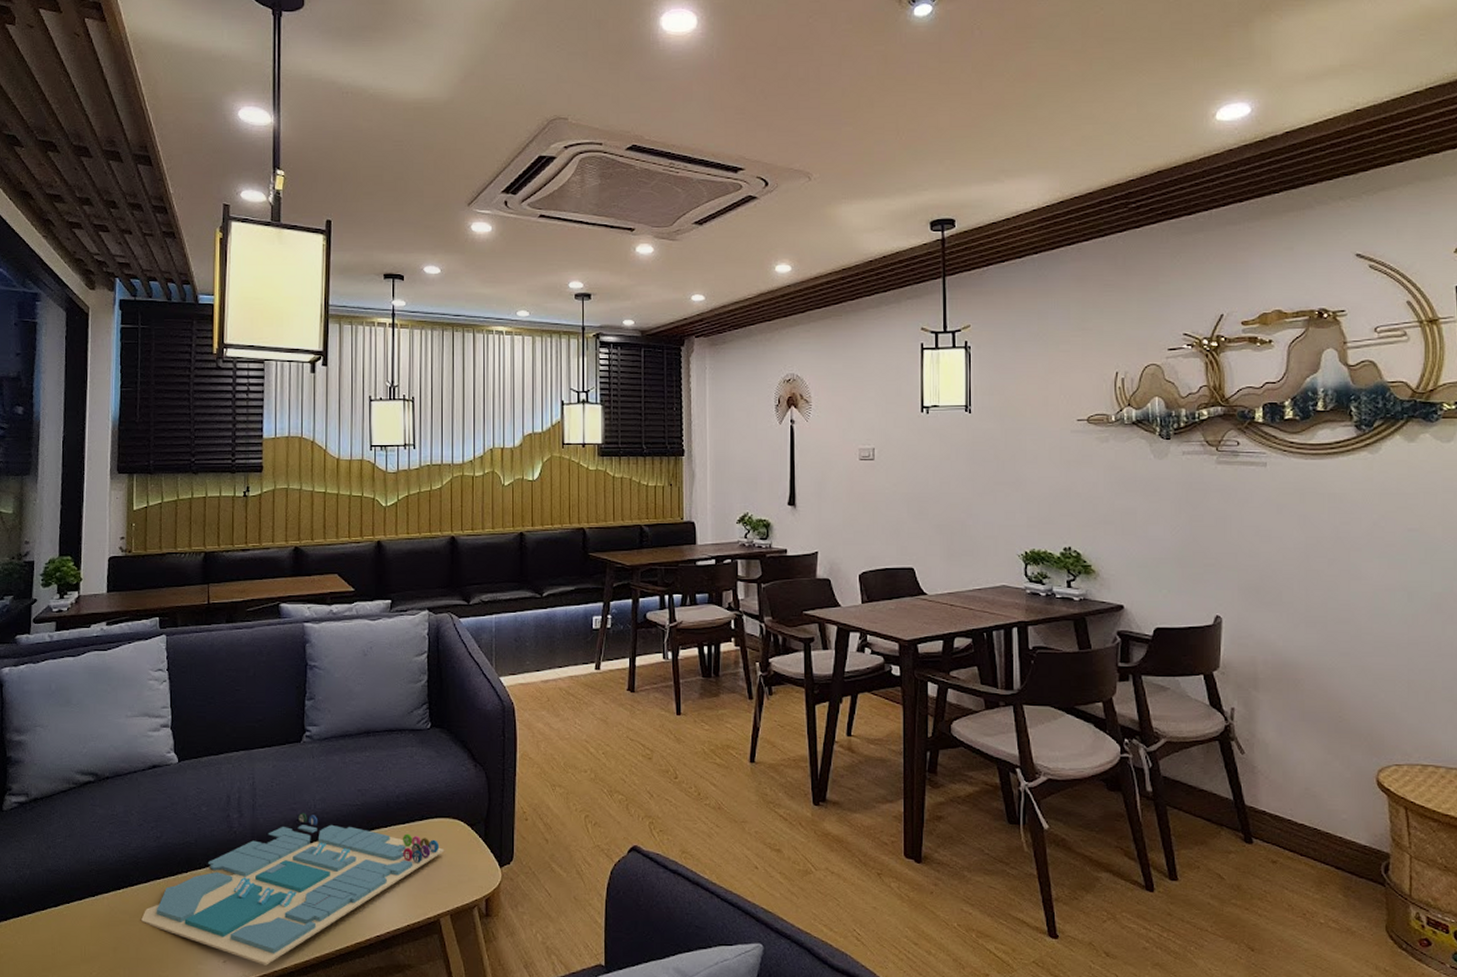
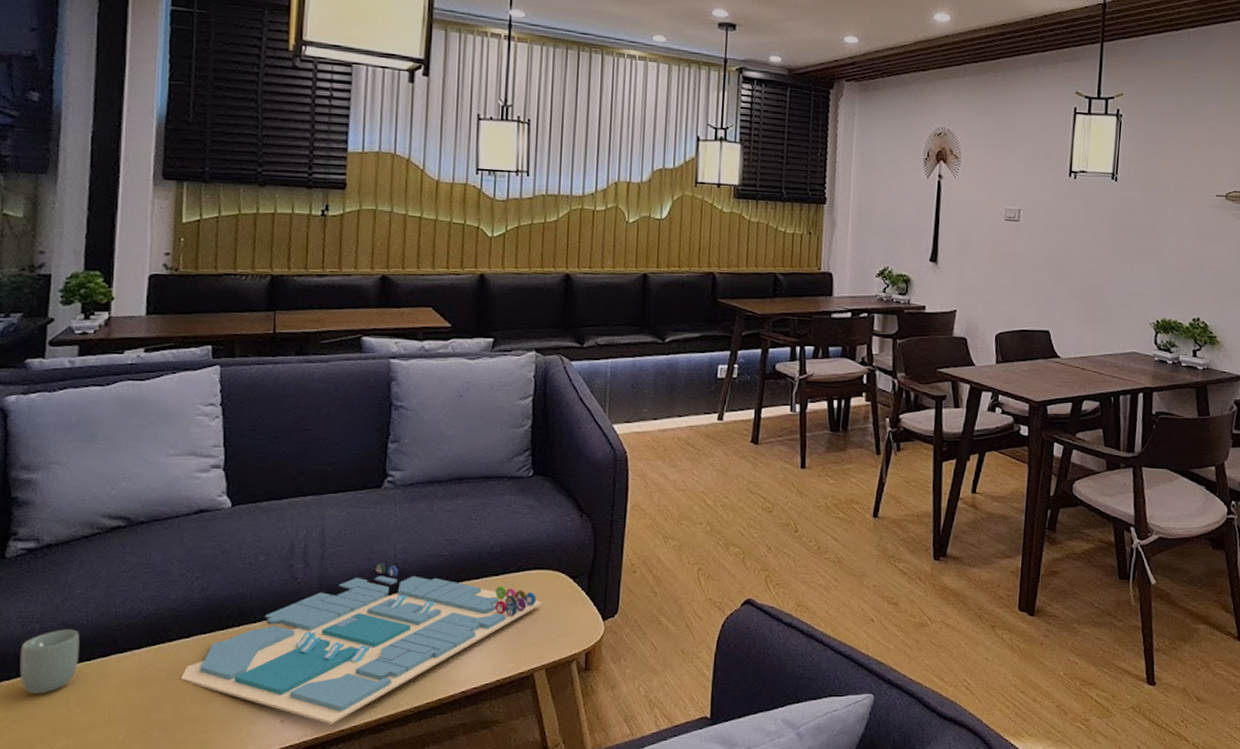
cup: none [15,874,61,933] -> present [20,629,80,694]

